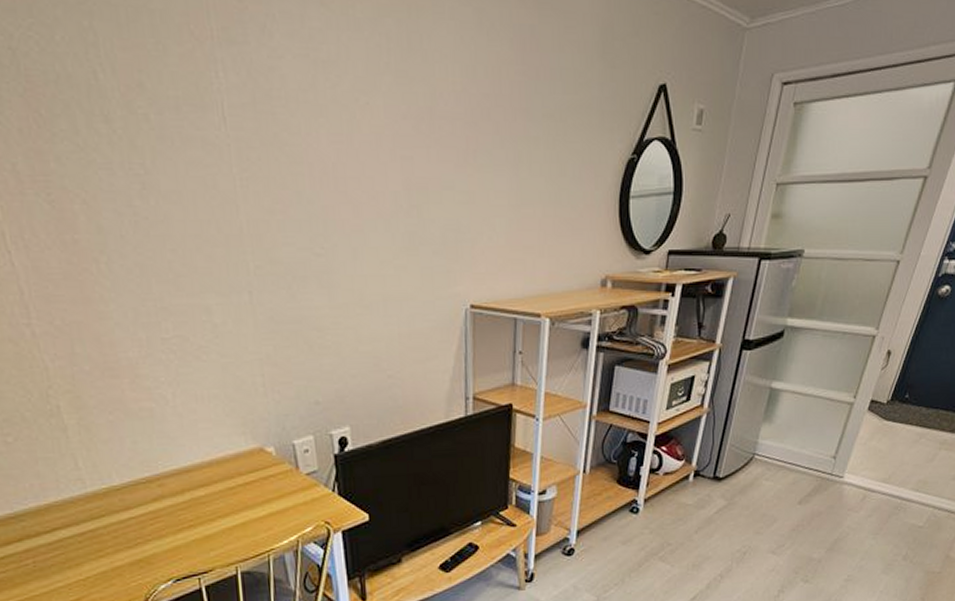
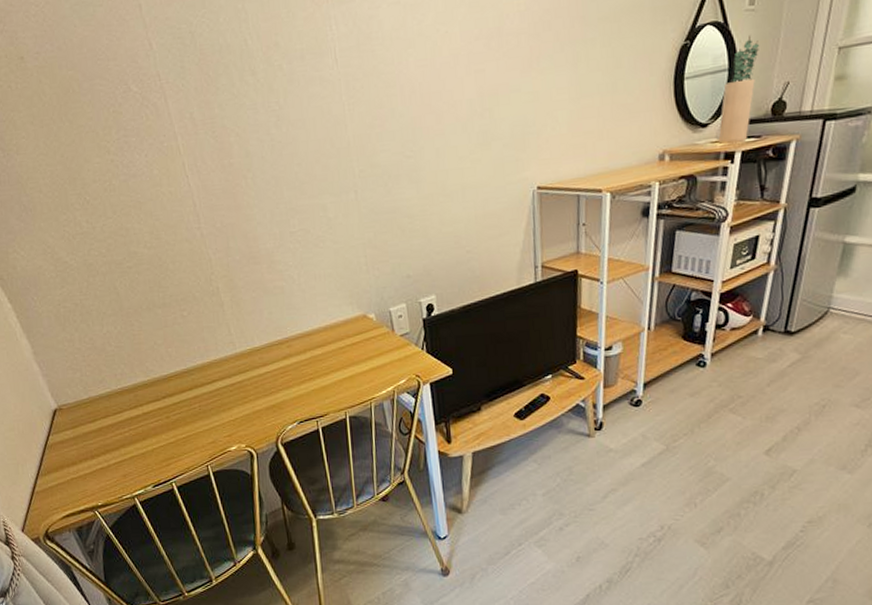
vase: none [660,158,705,274] -> present [718,35,760,144]

